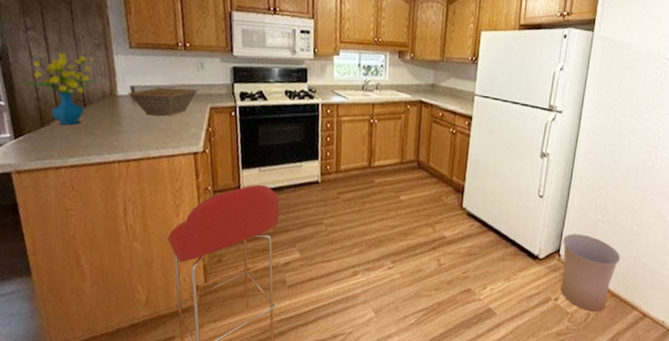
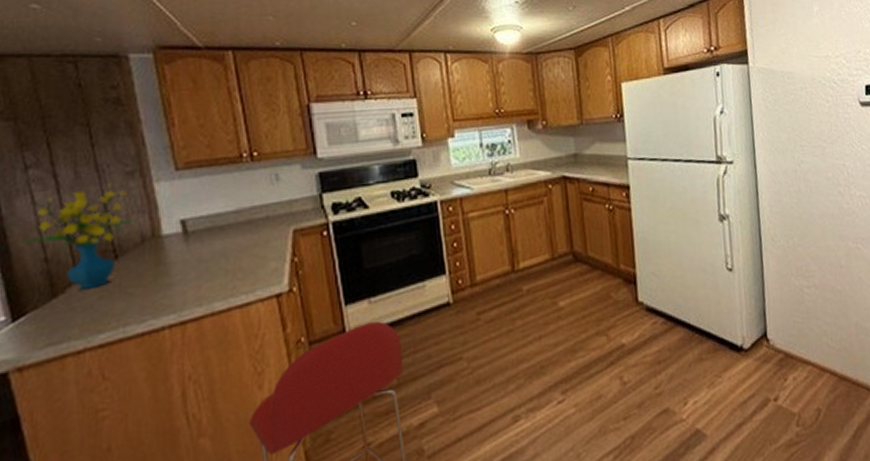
basket: present [128,88,198,116] -> none [177,210,274,256]
waste bin: present [561,233,621,312] -> none [767,307,840,406]

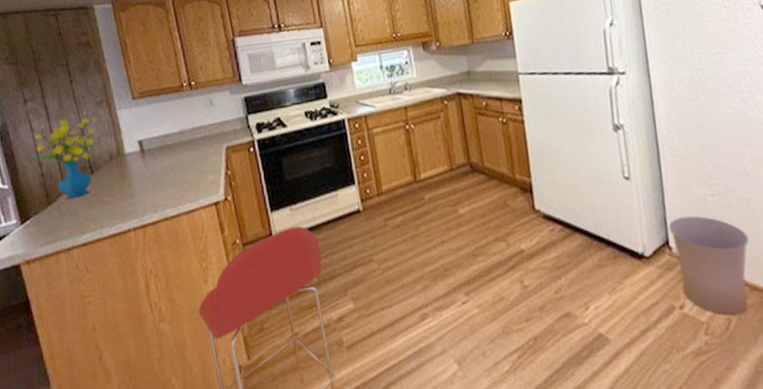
waste bin: none [767,307,840,406] -> present [669,216,750,316]

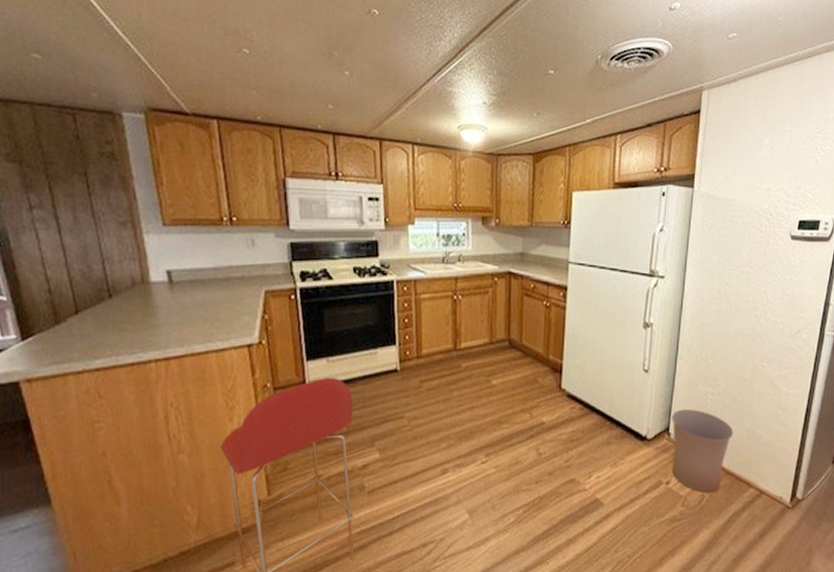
bouquet: present [23,112,105,199] -> none [26,230,127,322]

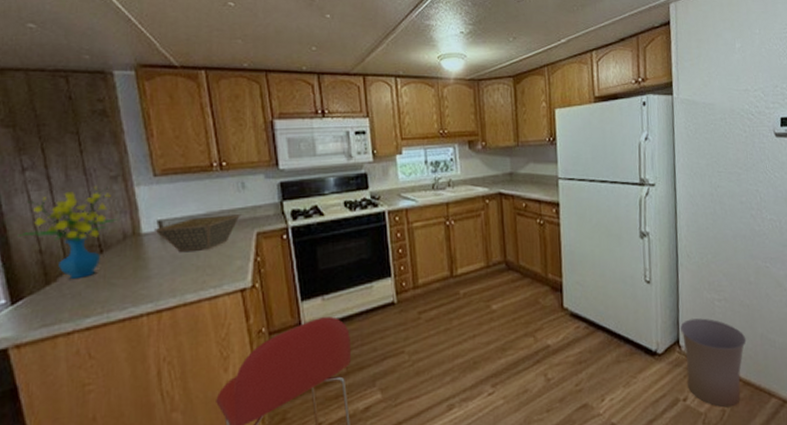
bouquet: none [26,230,127,322] -> present [18,186,118,279]
basket: none [163,270,249,304] -> present [155,214,240,253]

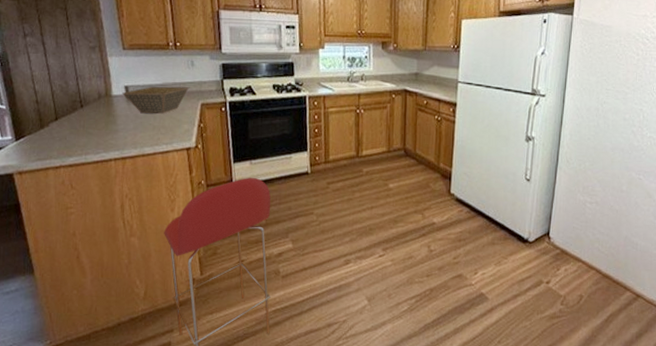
bouquet: present [18,186,118,279] -> none [20,53,95,127]
waste bin: present [680,318,747,408] -> none [552,216,611,294]

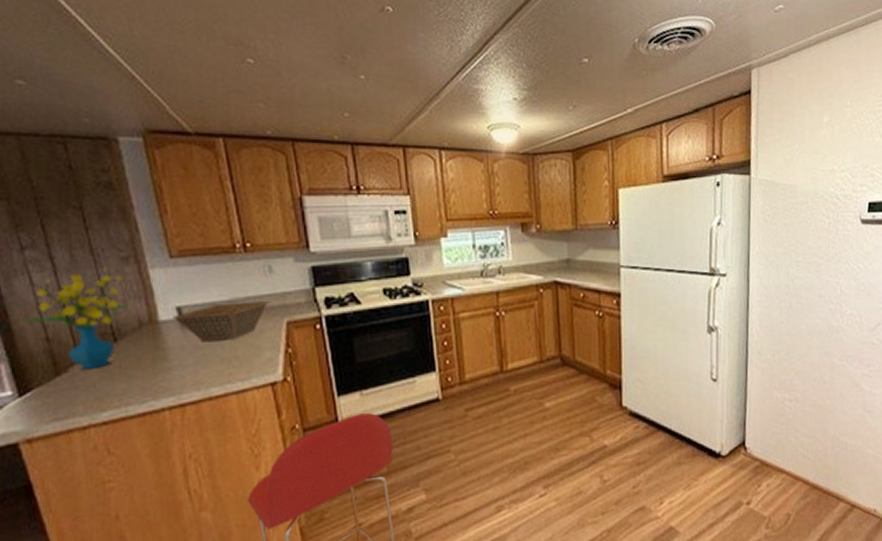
bouquet: none [20,53,95,127] -> present [21,268,132,370]

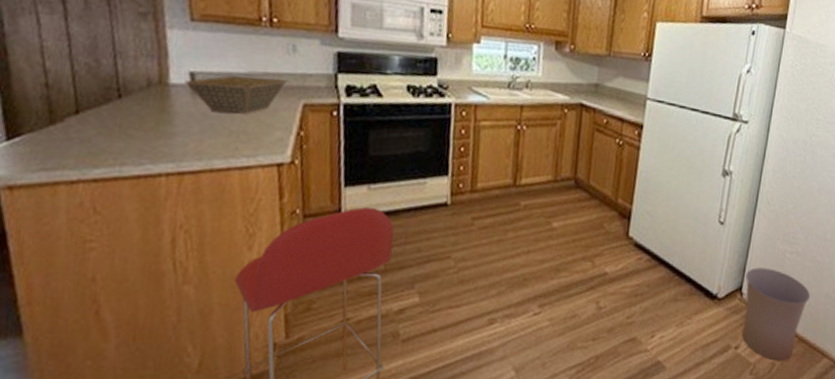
bouquet: present [21,268,132,370] -> none [20,20,143,124]
waste bin: none [747,419,817,512] -> present [742,267,811,361]

